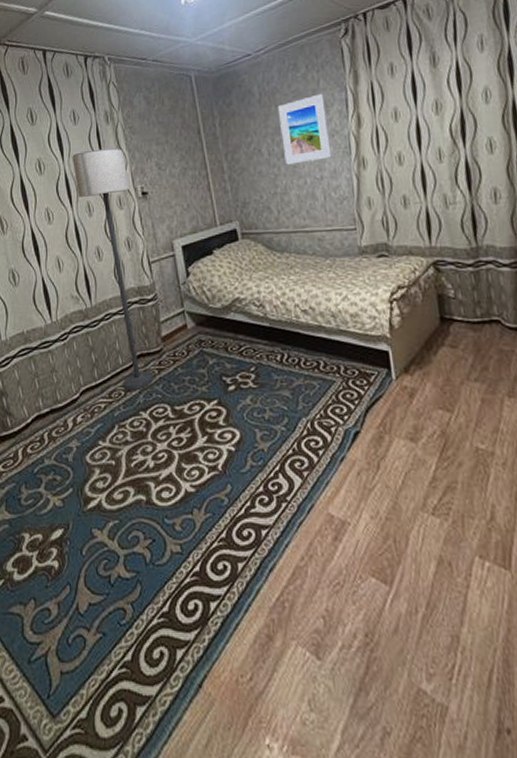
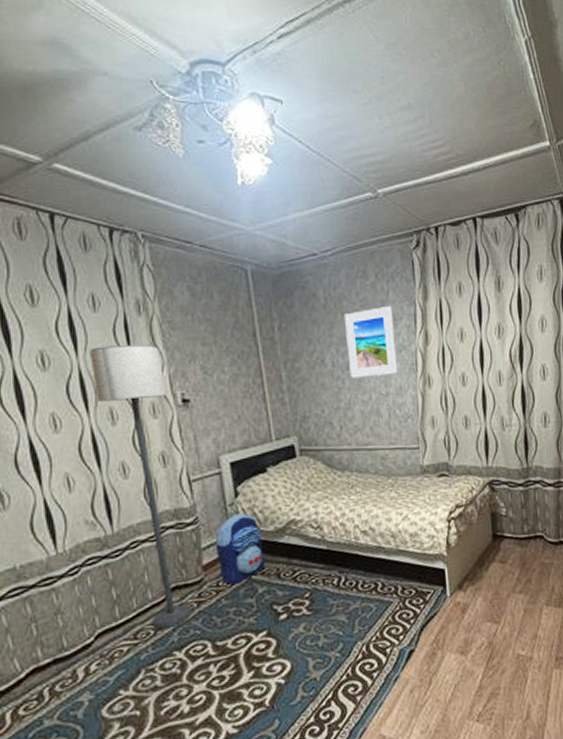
backpack: none [171,291,214,355] -> present [215,513,264,585]

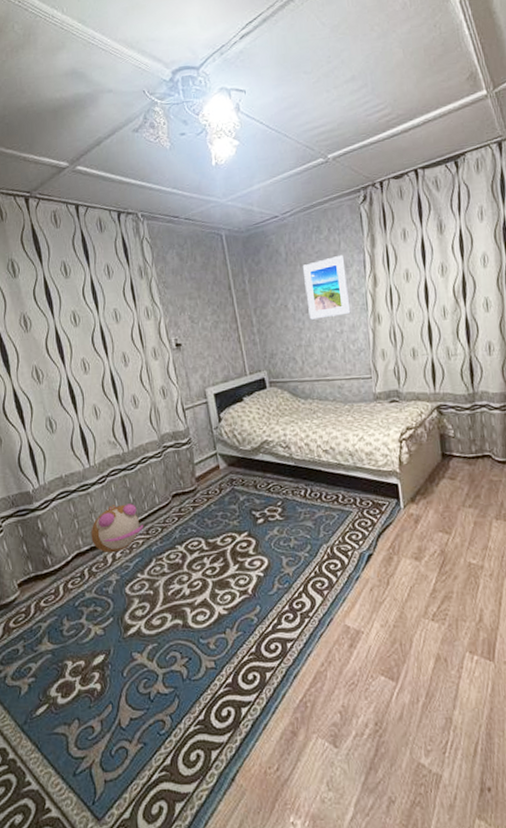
plush toy: none [55,600,129,666] -> present [91,503,143,553]
lamp: present [90,345,192,629] -> none [107,302,189,527]
backpack: present [215,513,264,585] -> none [204,435,244,493]

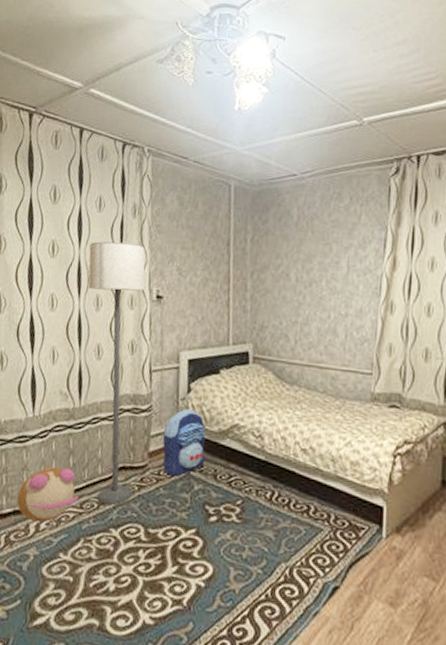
lamp: none [107,302,189,527] -> present [88,241,146,505]
backpack: none [204,435,244,493] -> present [162,409,206,476]
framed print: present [302,254,351,320] -> none [312,228,364,297]

